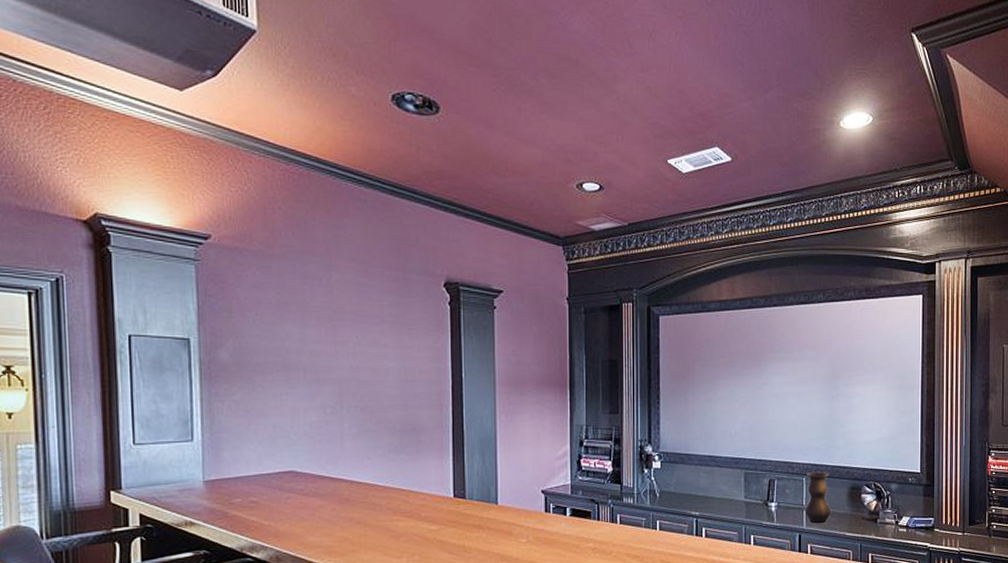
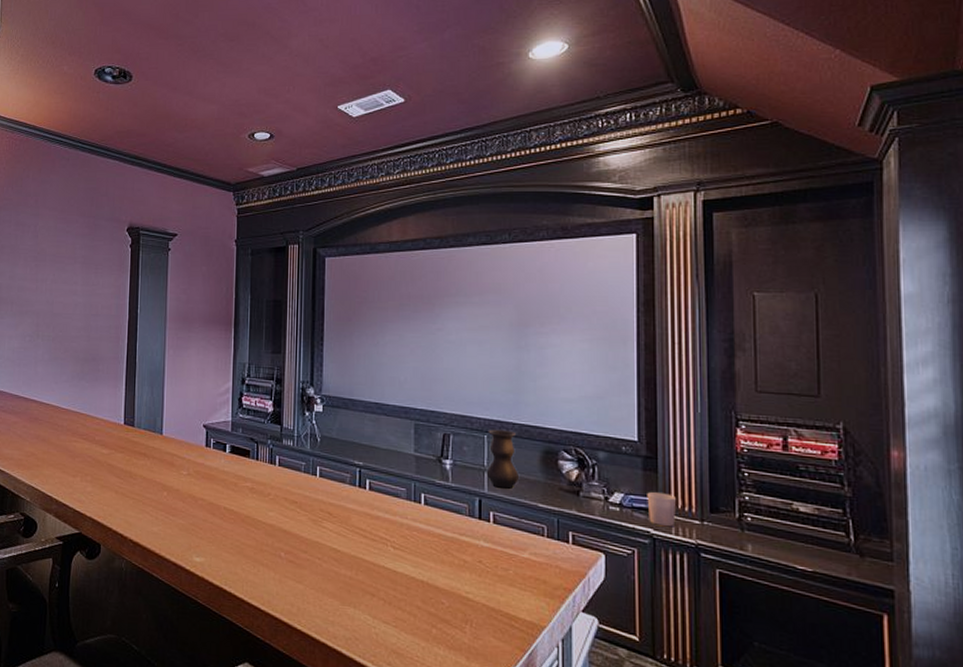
candle holder: none [926,513,947,541] -> present [647,492,677,527]

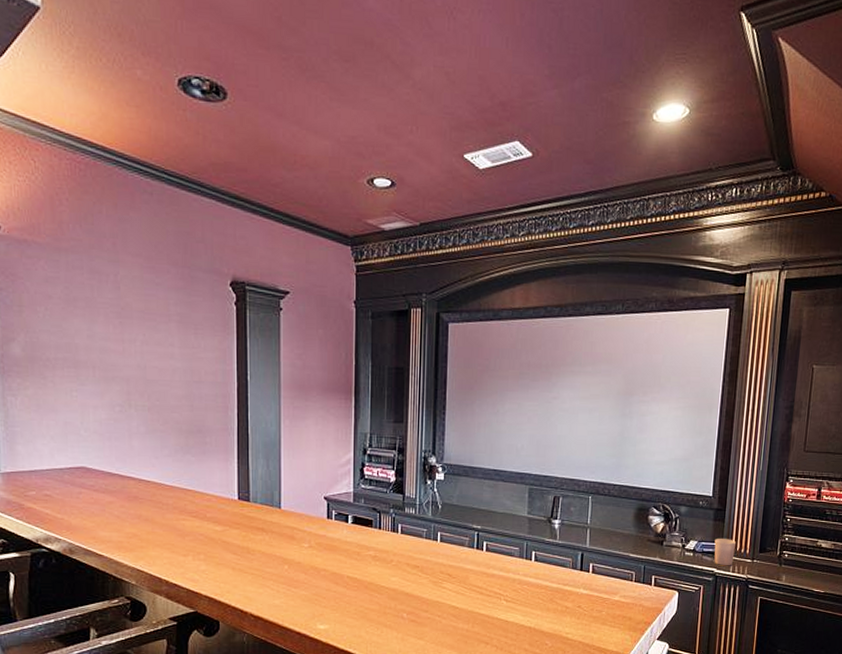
vase: present [486,429,518,490] -> none [589,490,616,544]

